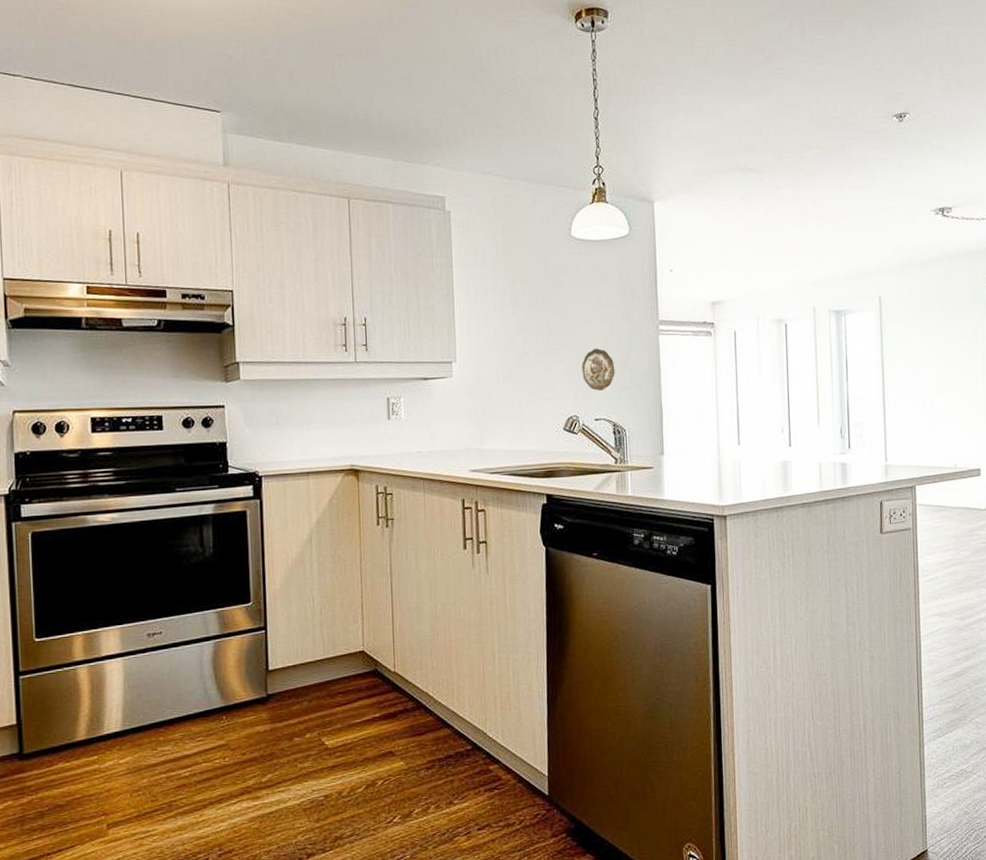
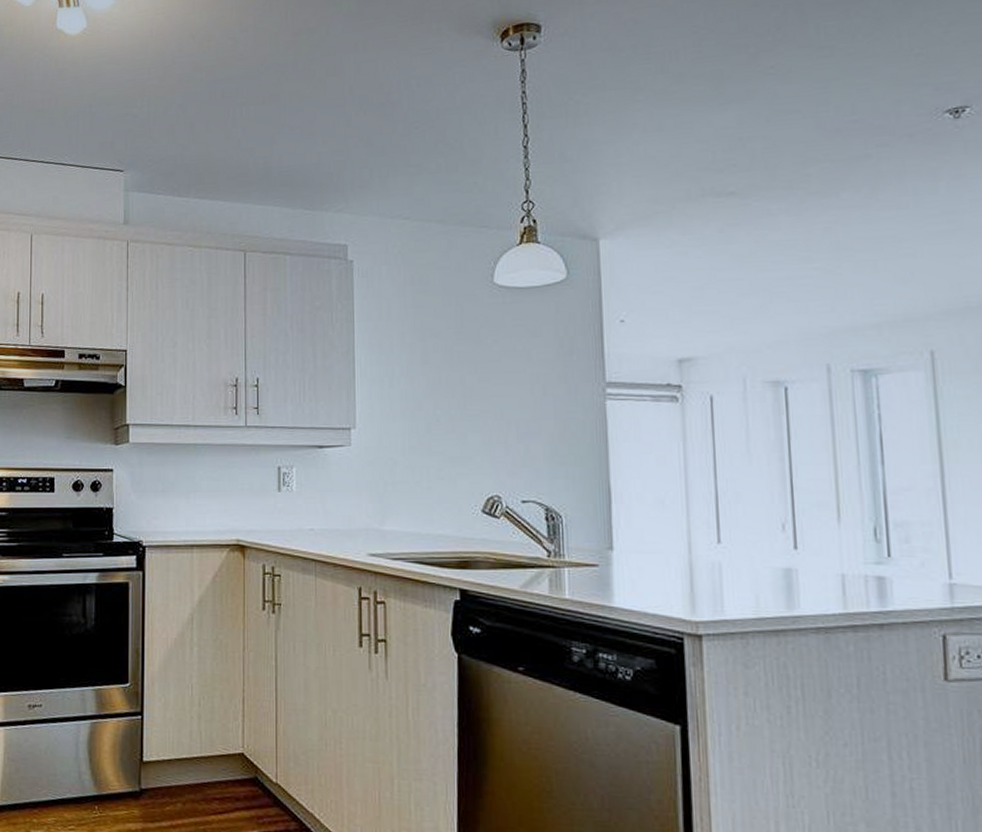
decorative plate: present [582,349,615,391] -> none [506,416,549,466]

